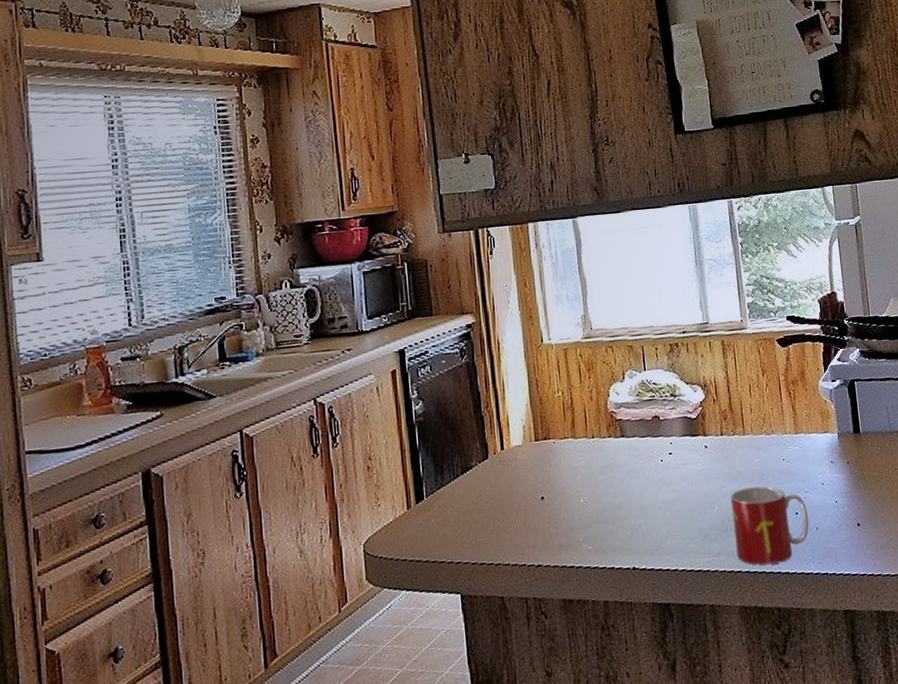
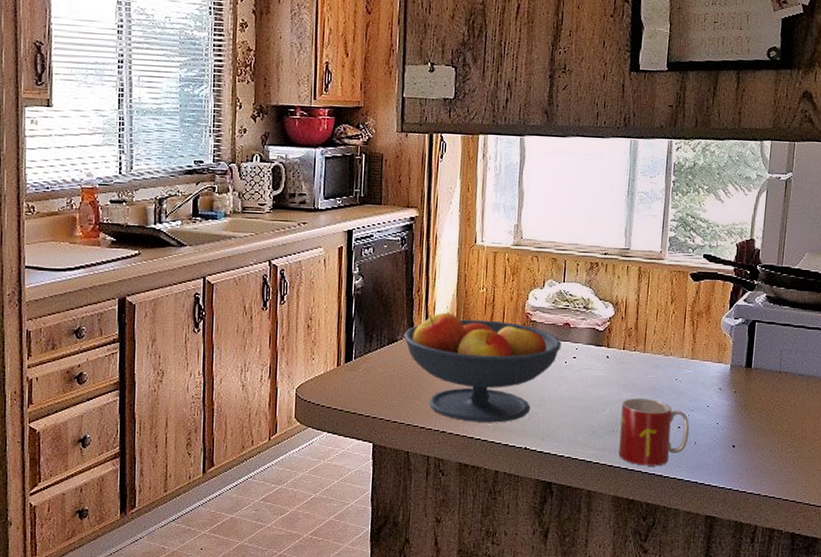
fruit bowl: none [477,421,654,549] -> present [403,312,562,423]

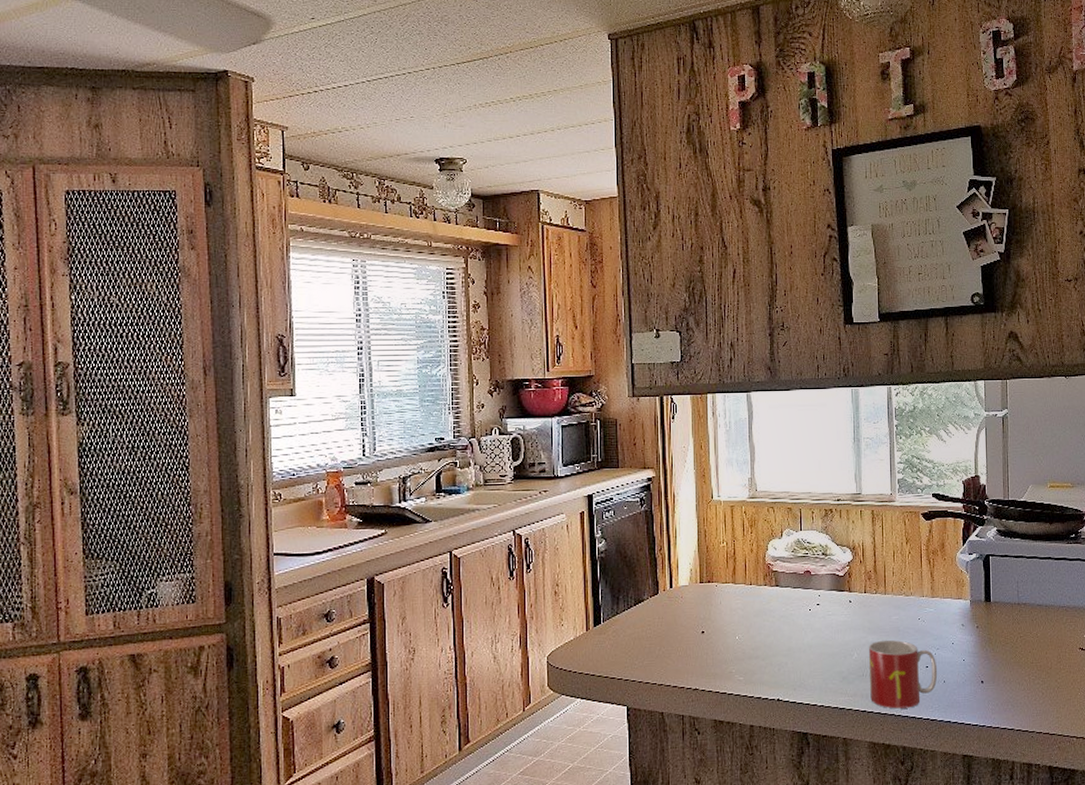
fruit bowl: present [403,312,562,423] -> none [649,568,804,677]

